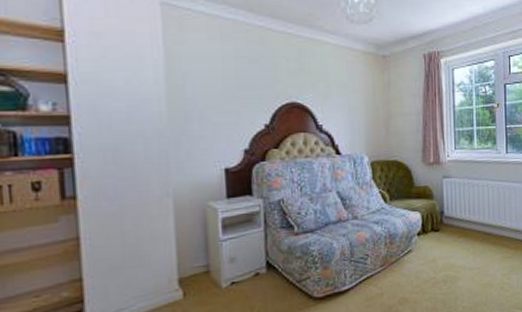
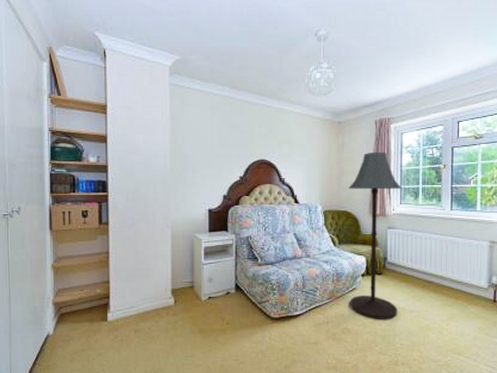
floor lamp: none [398,90,458,283] -> present [348,151,403,319]

